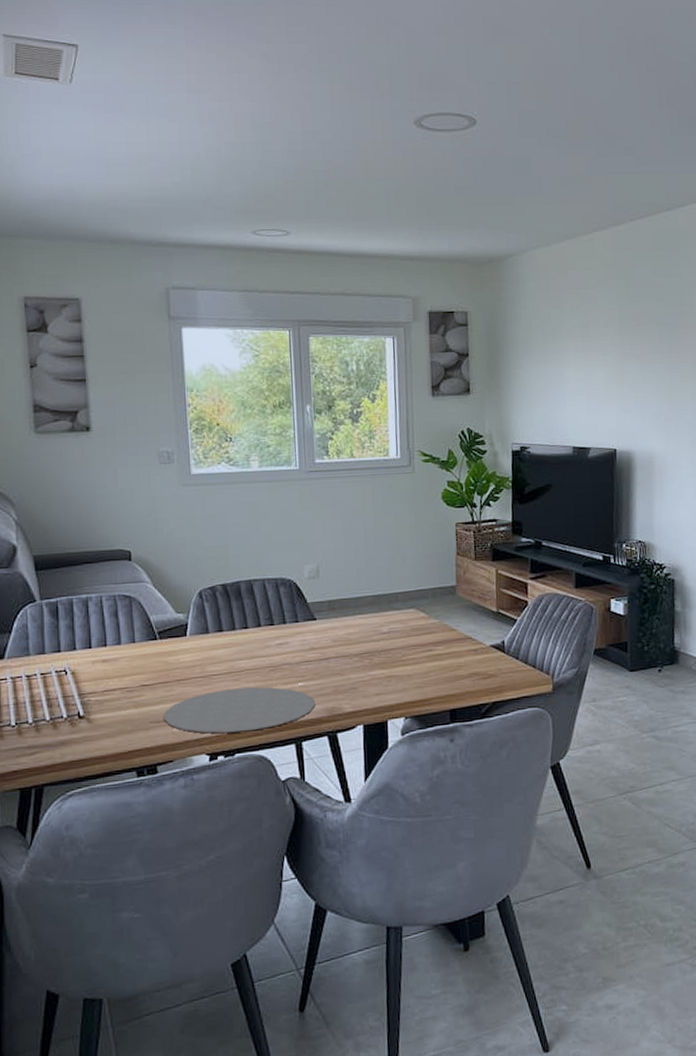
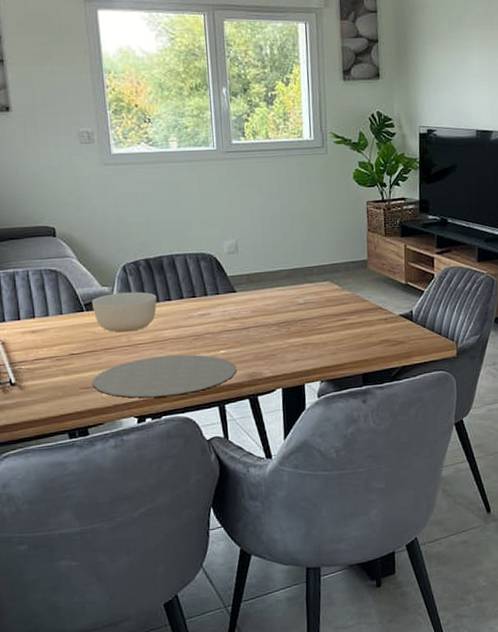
bowl: none [166,619,233,663] -> present [92,291,157,333]

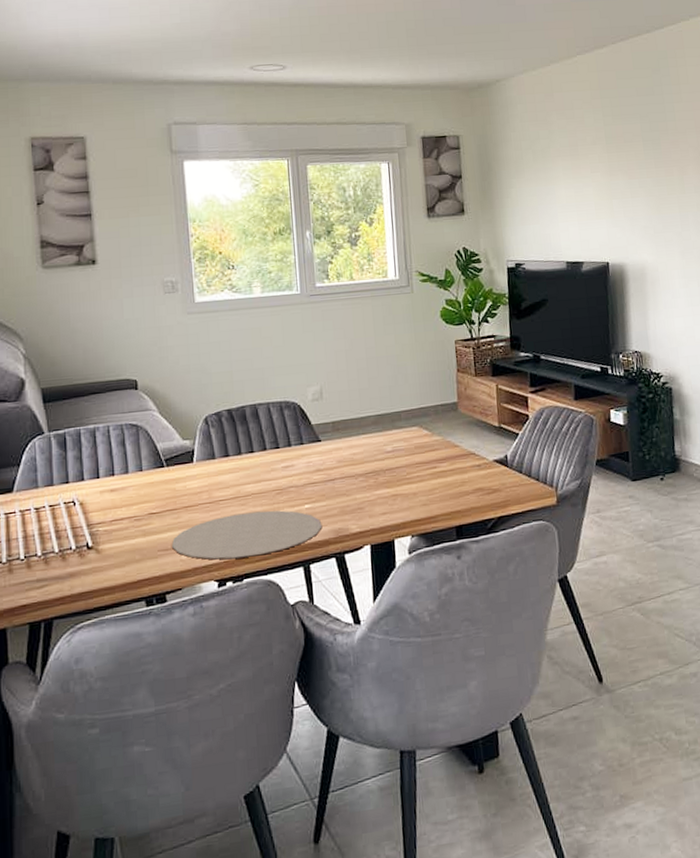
bowl: present [92,291,157,333] -> none [173,444,240,489]

